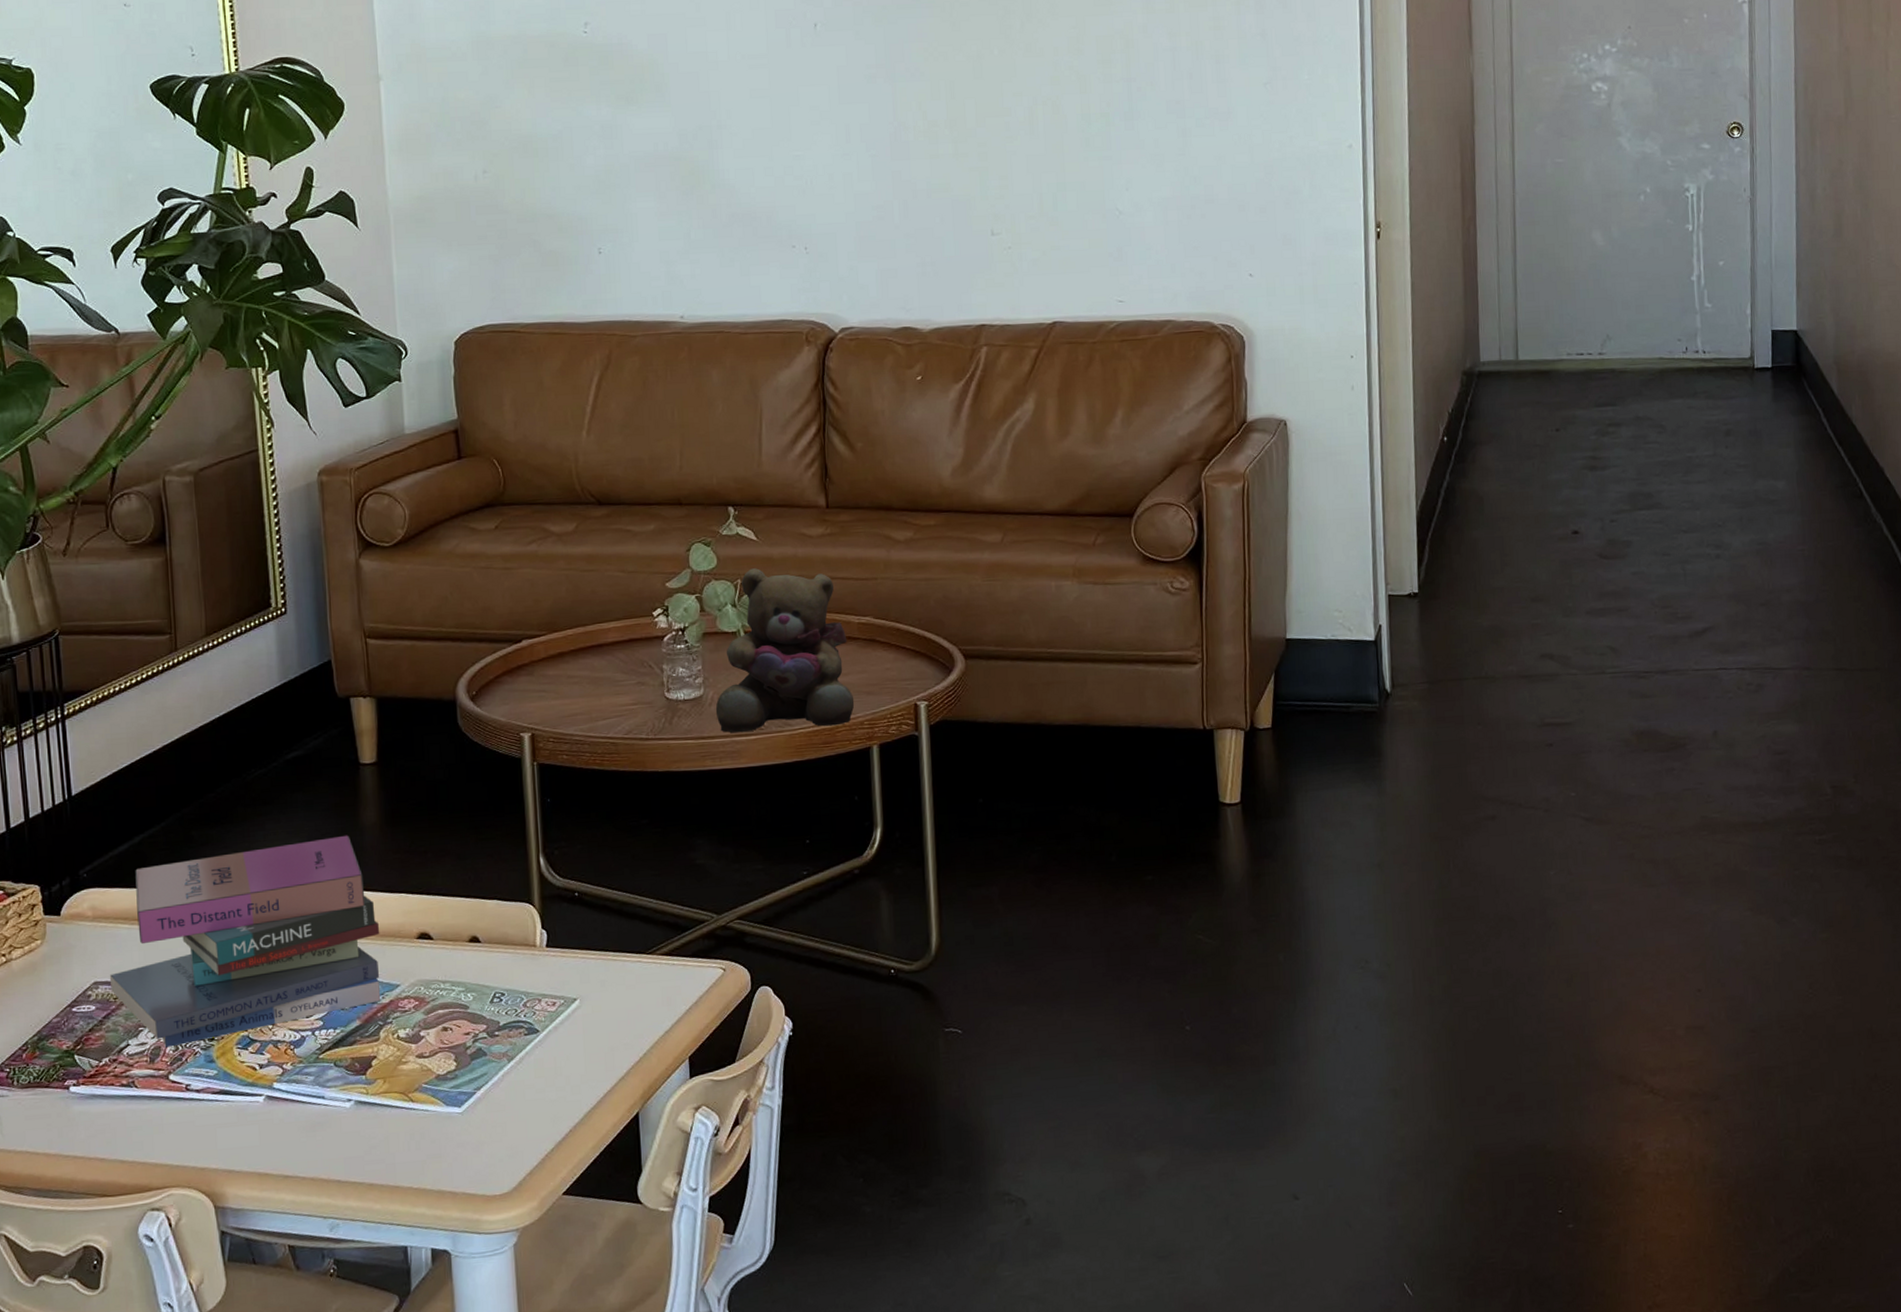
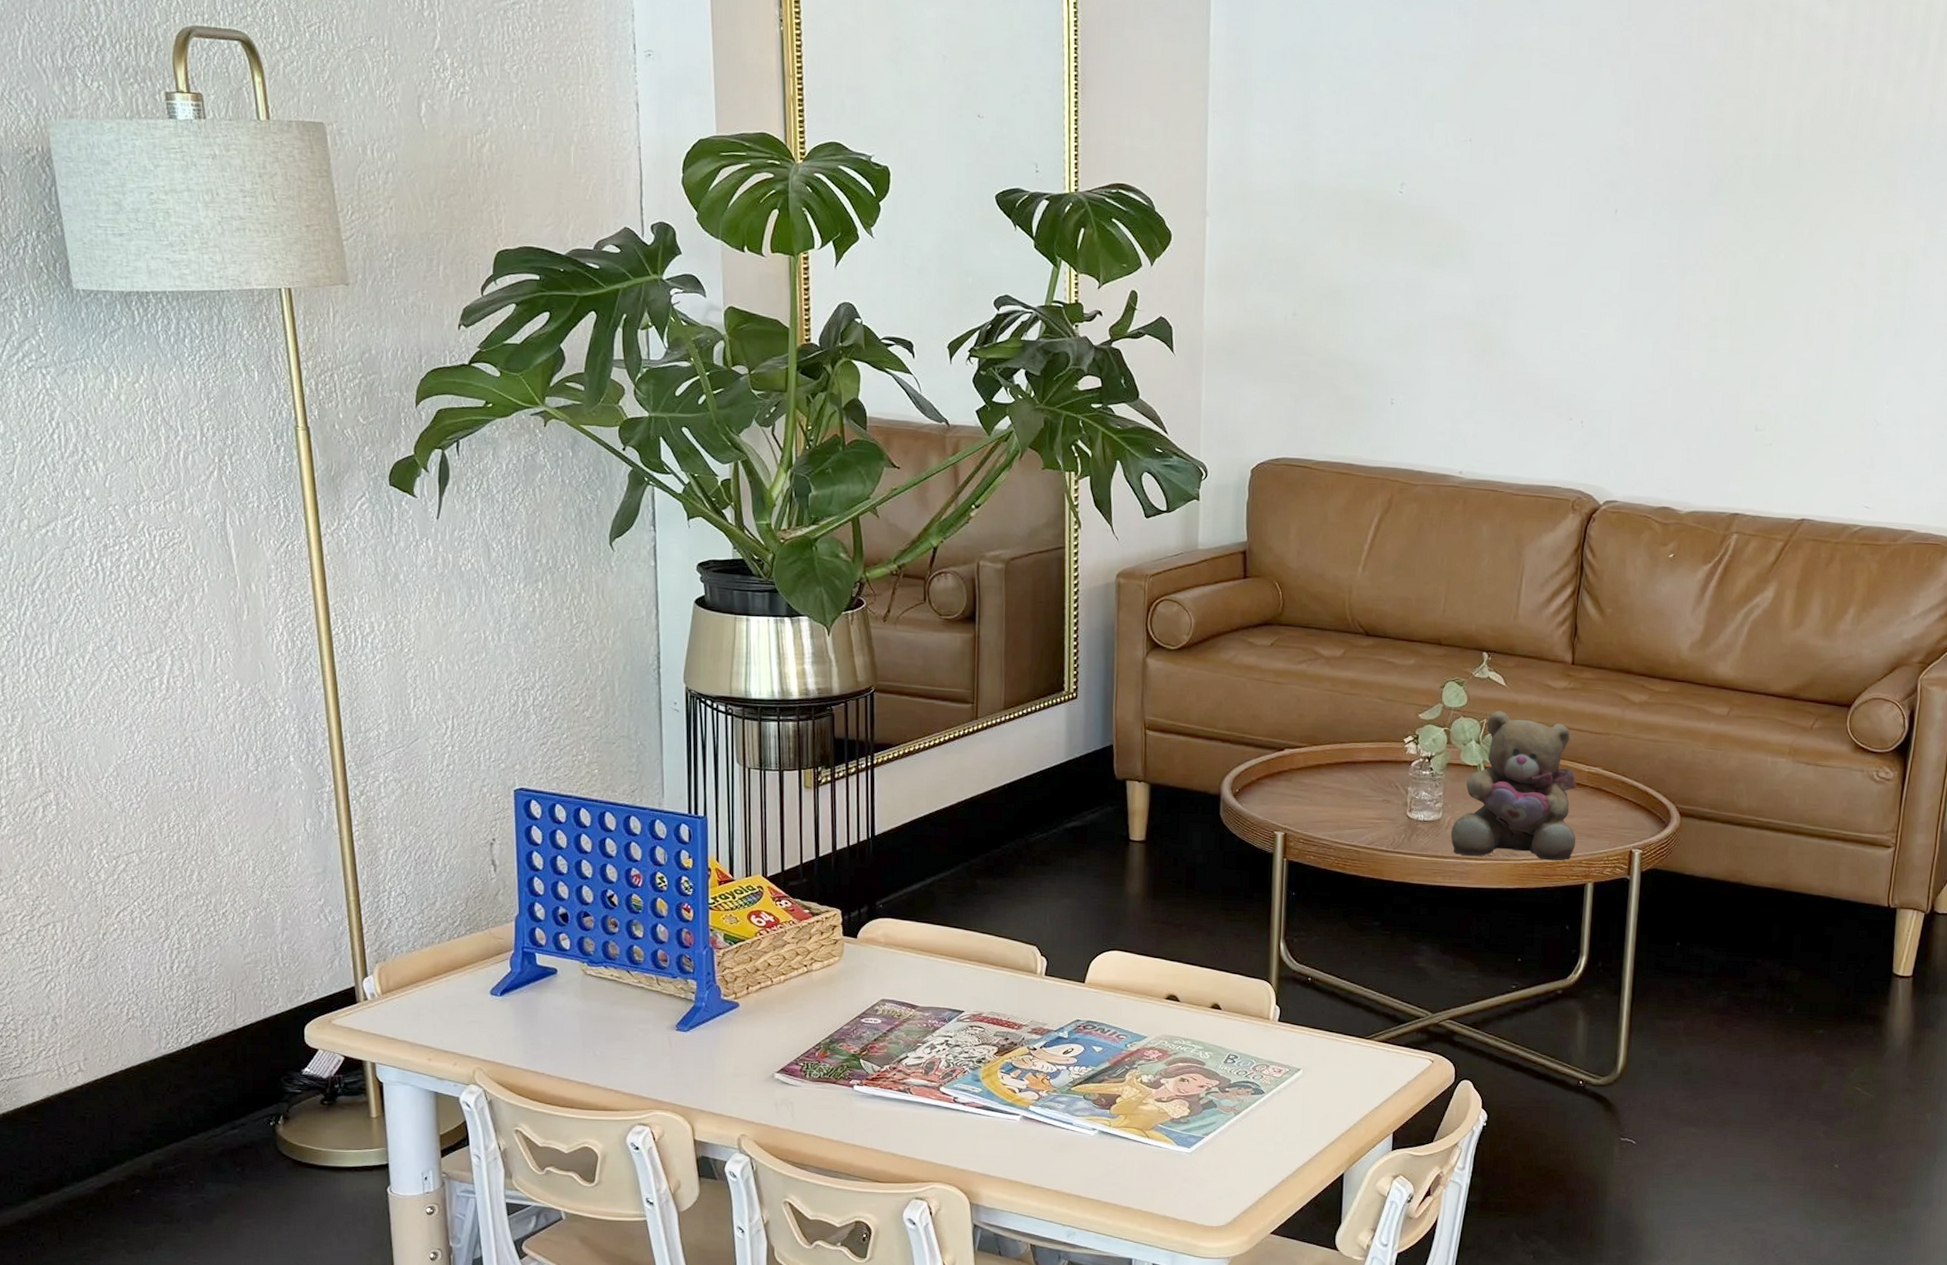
books: present [109,835,381,1048] -> none [895,901,1134,1064]

